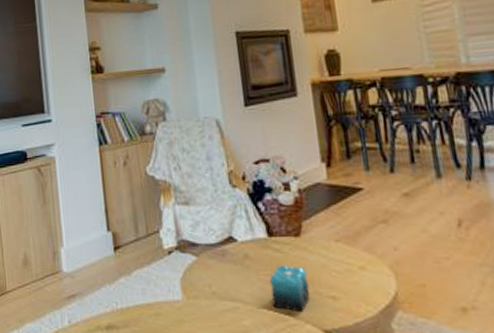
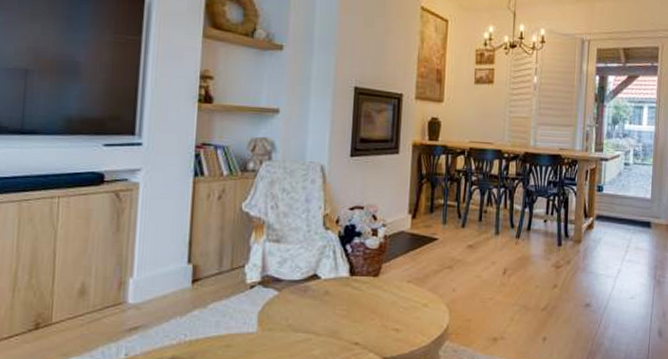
candle: present [269,265,310,311] -> none [342,302,379,342]

